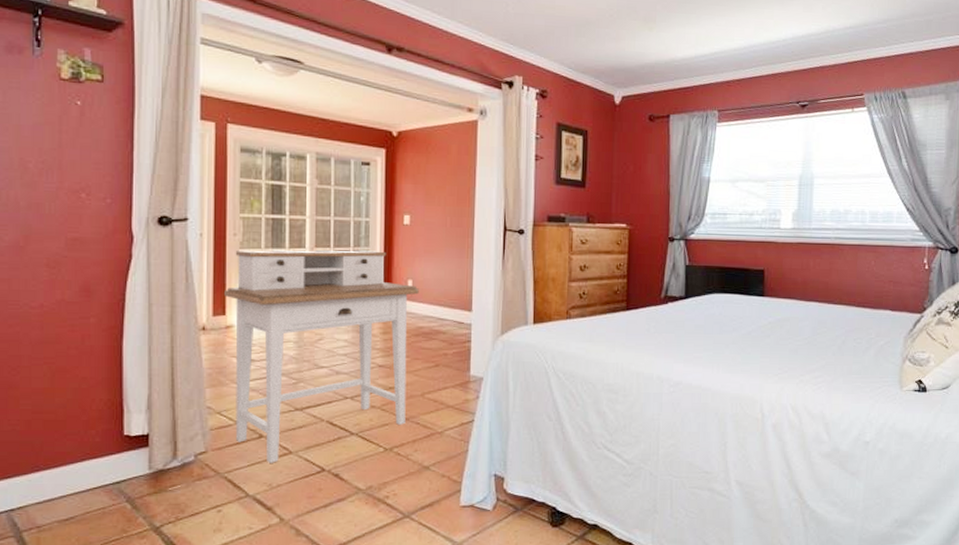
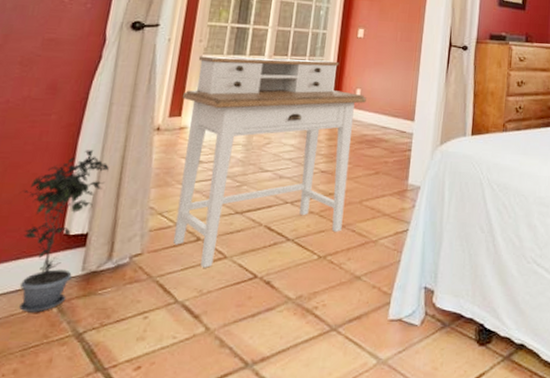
potted plant: none [72,352,159,510] -> present [19,150,109,313]

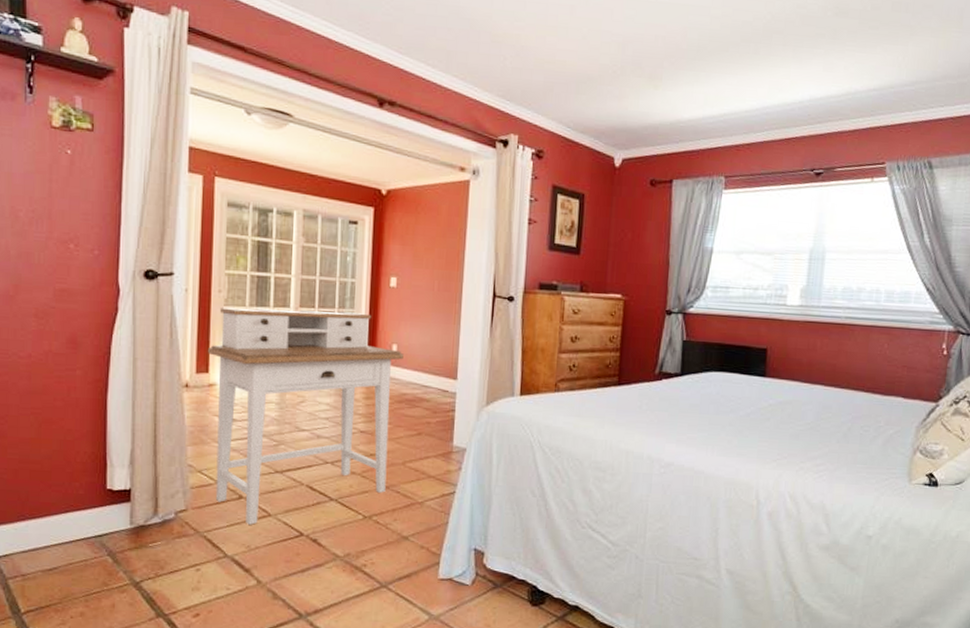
potted plant: present [19,150,109,313] -> none [58,406,142,562]

